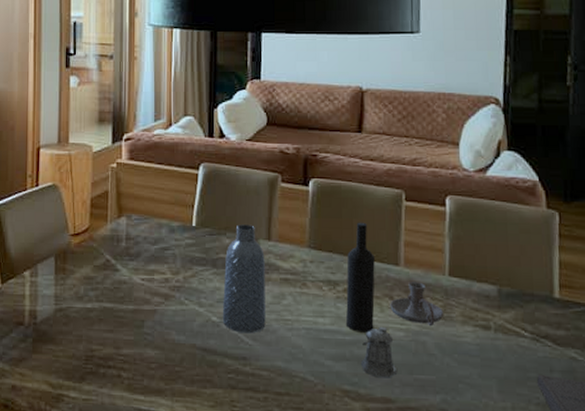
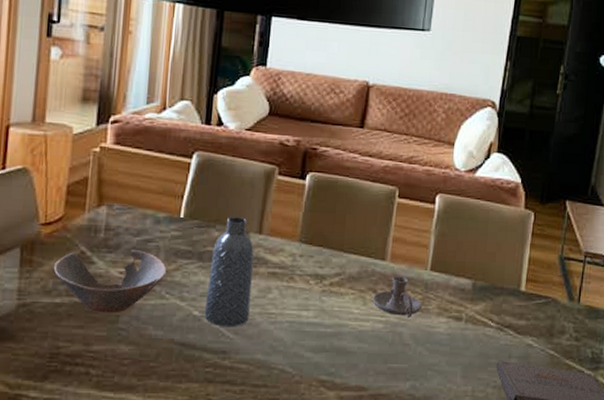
bowl: none [83,258,184,319] -> present [53,250,167,314]
wine bottle: present [346,222,375,333] -> none [329,217,363,325]
pepper shaker: present [360,326,396,378] -> none [339,319,372,368]

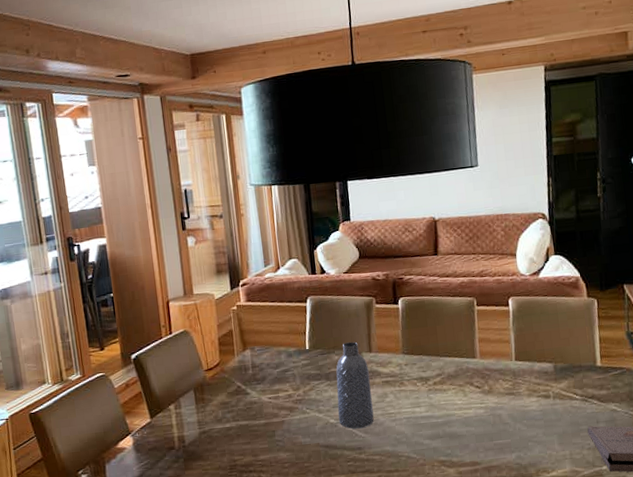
bowl: present [53,250,167,314] -> none [220,379,304,431]
candle holder: present [372,276,421,317] -> none [471,369,513,401]

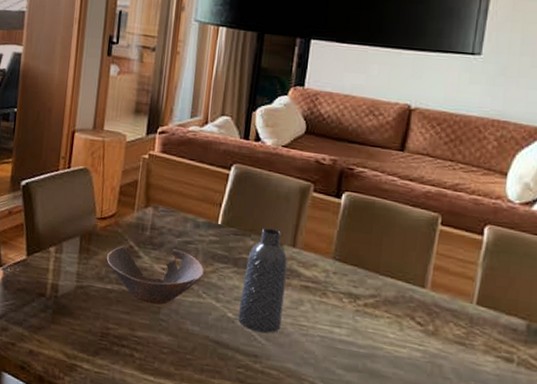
bowl: none [220,379,304,431] -> present [106,245,204,305]

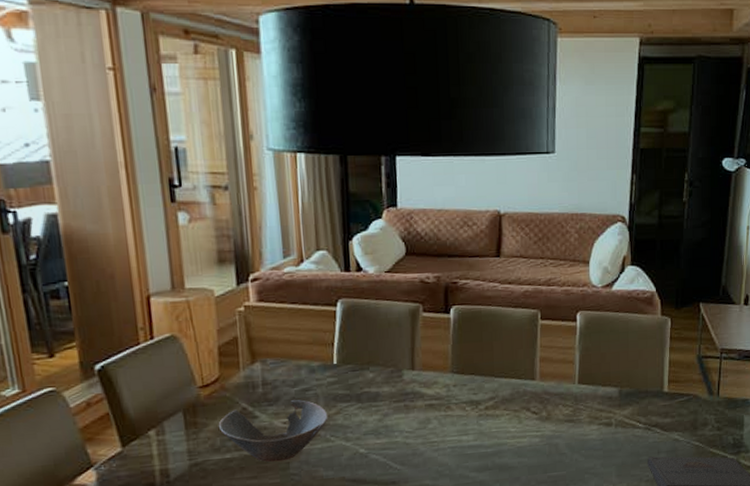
vase: present [238,228,288,333] -> none [369,357,413,460]

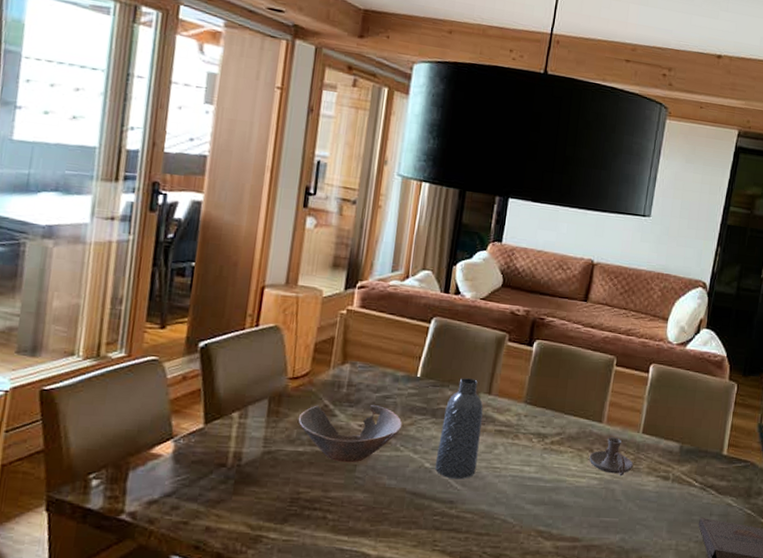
vase: none [369,357,413,460] -> present [435,378,484,479]
candle holder: none [527,392,573,429] -> present [589,437,633,475]

